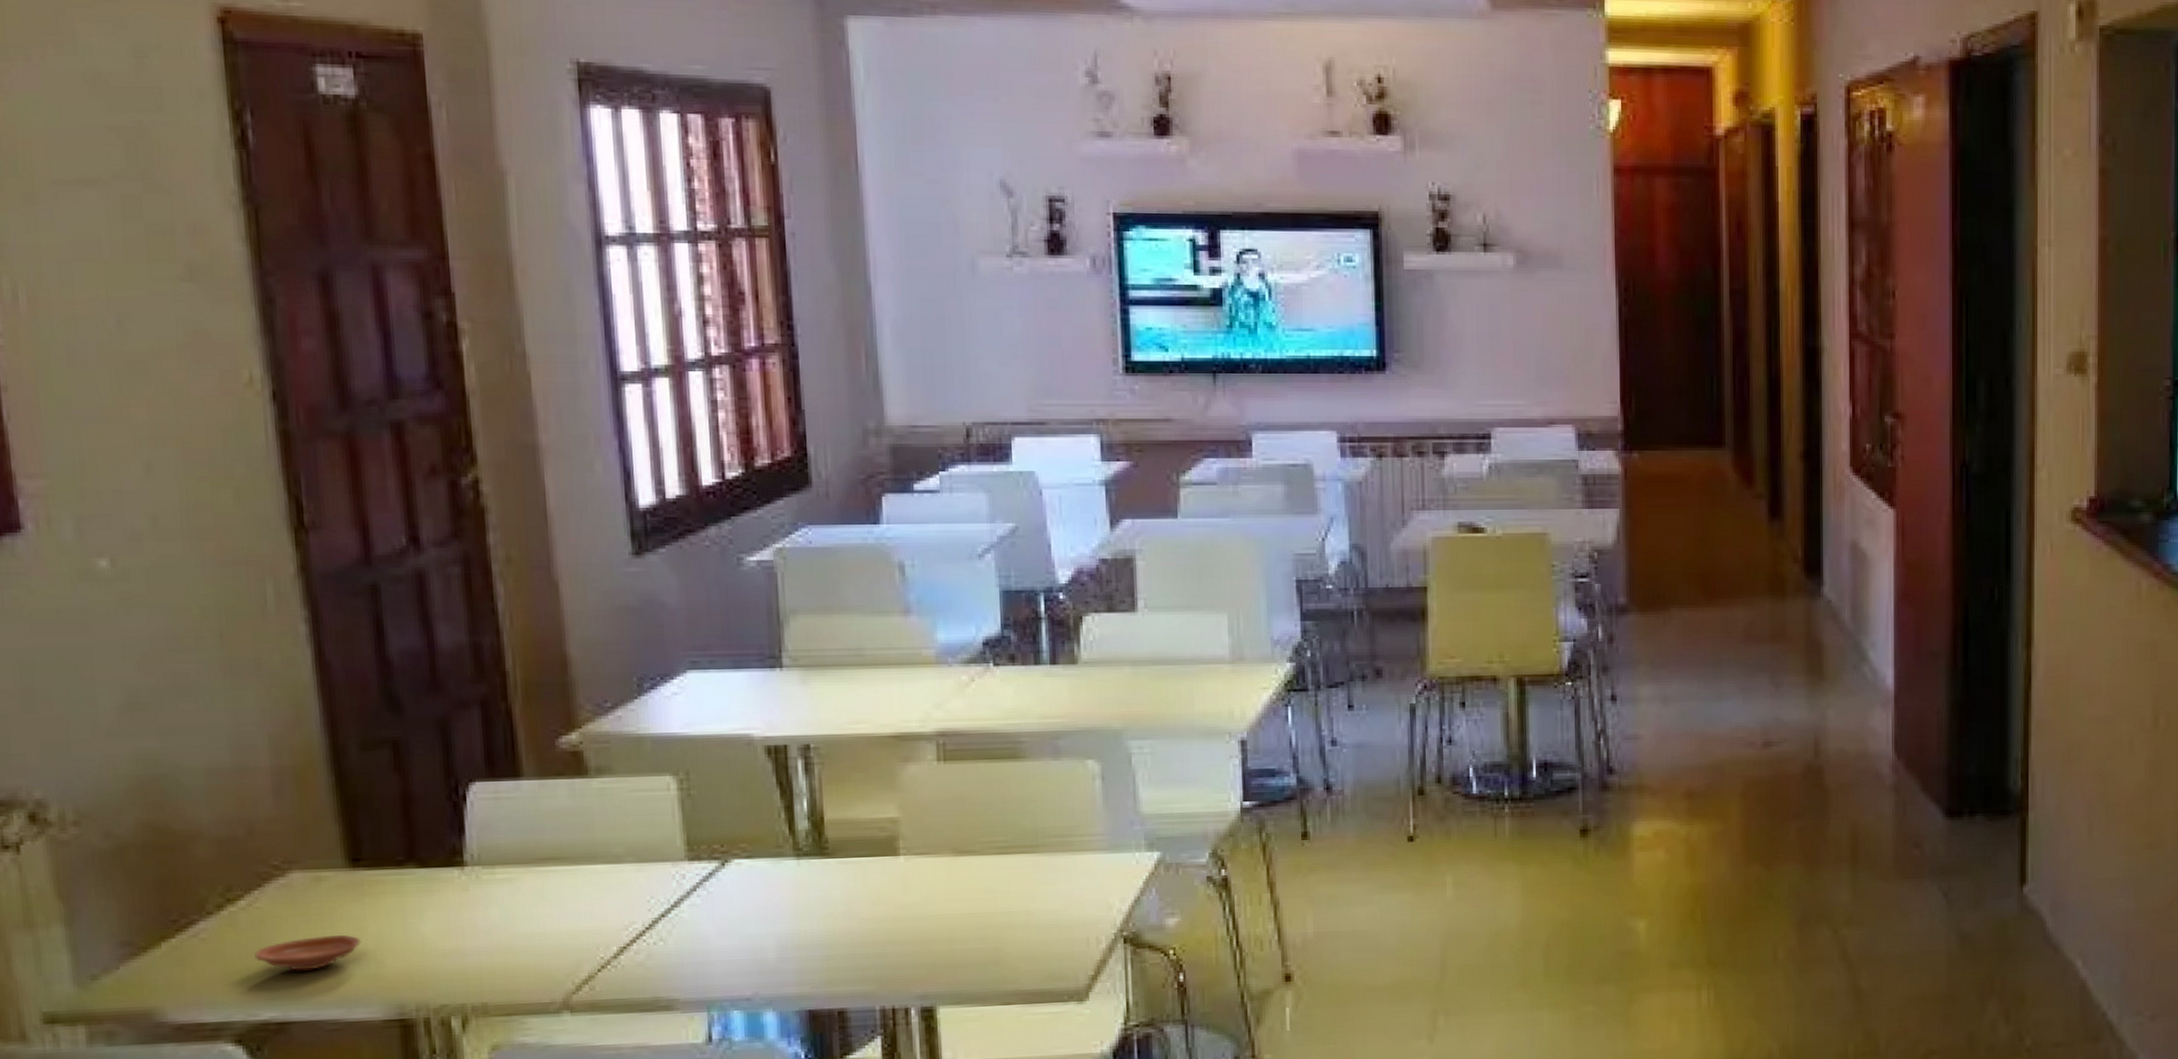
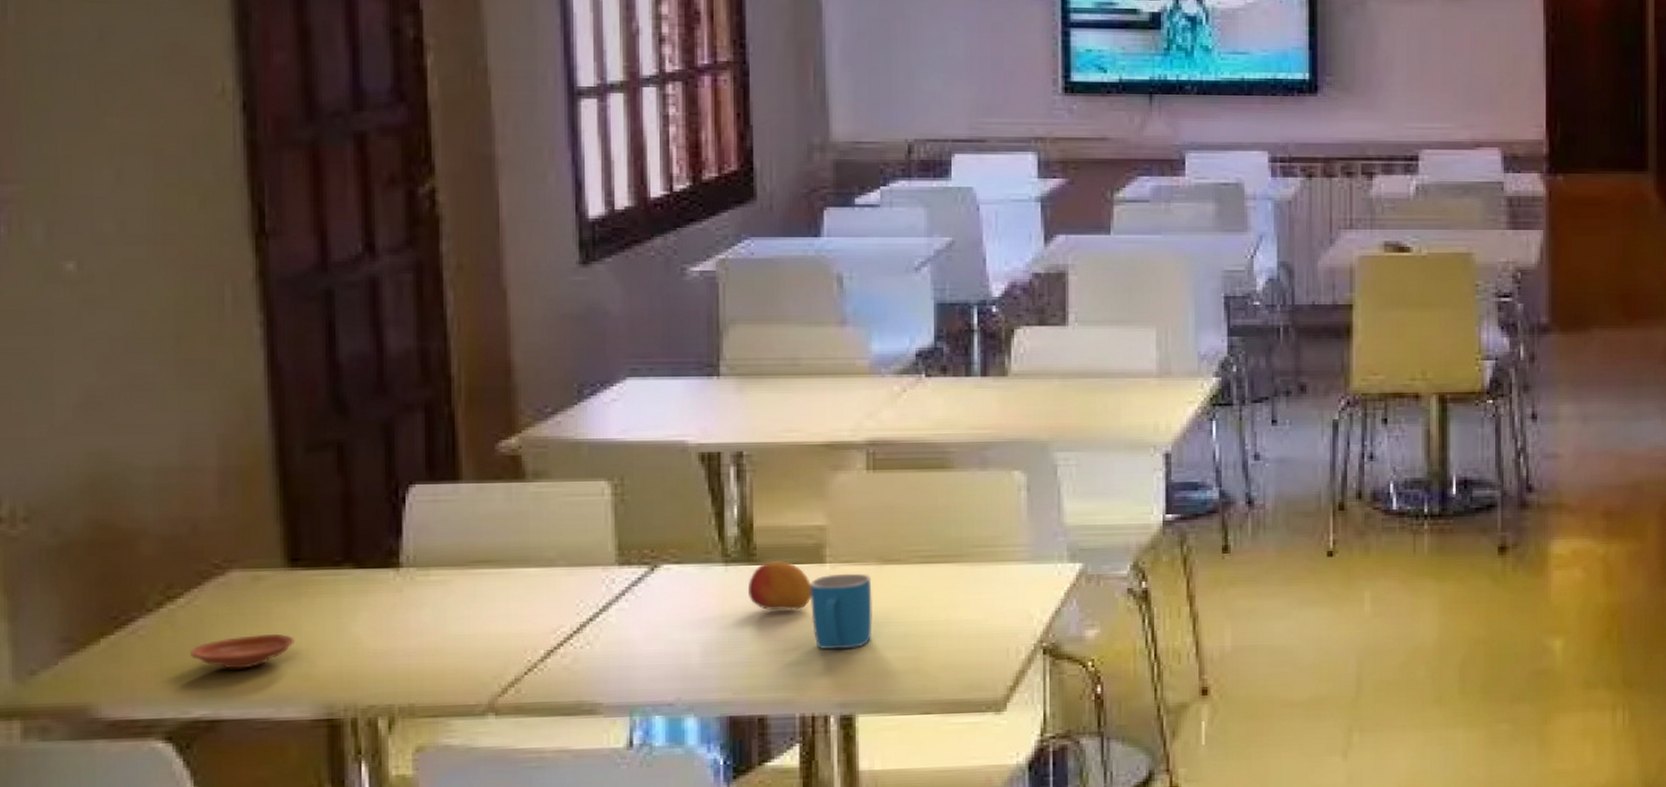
fruit: none [822,854,887,904] -> present [748,561,812,611]
mug: none [885,865,950,942] -> present [811,573,872,650]

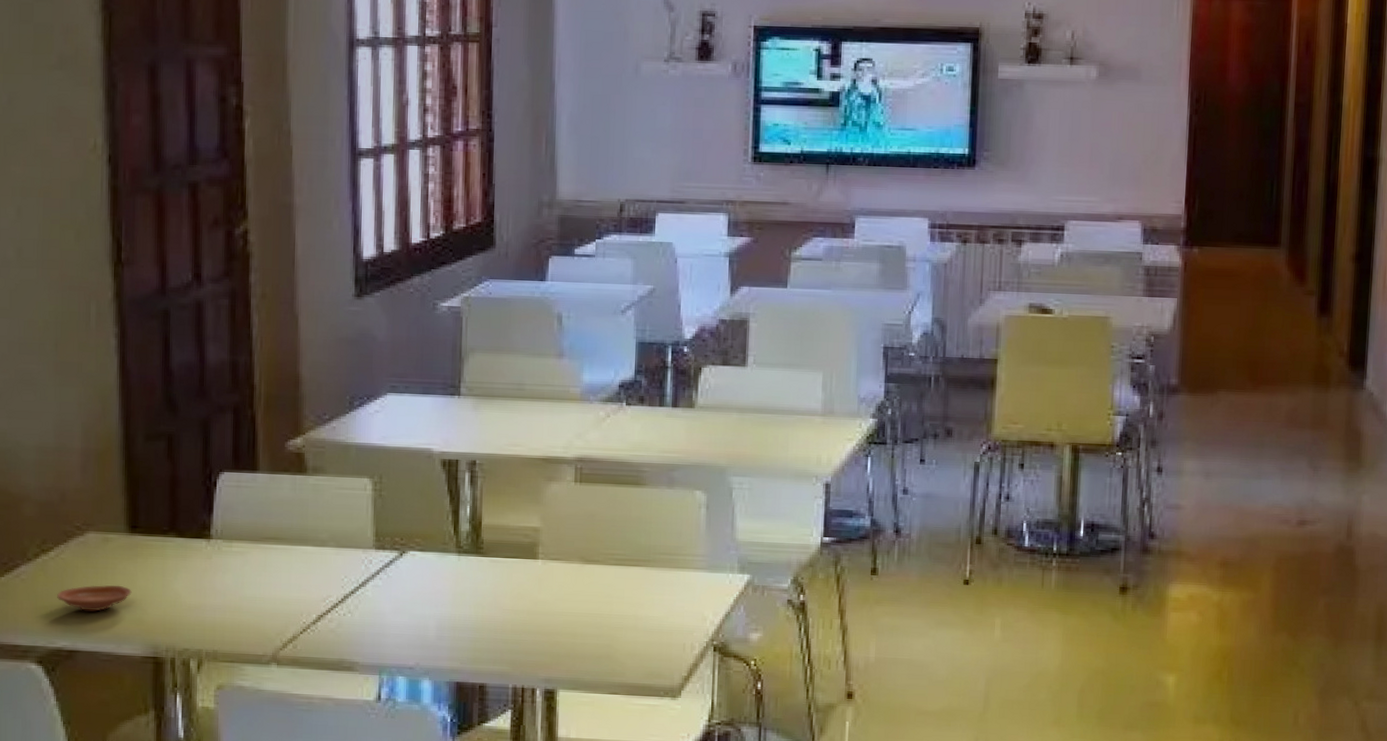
fruit: present [748,561,812,611] -> none [476,554,527,597]
mug: present [811,573,872,650] -> none [525,568,575,634]

